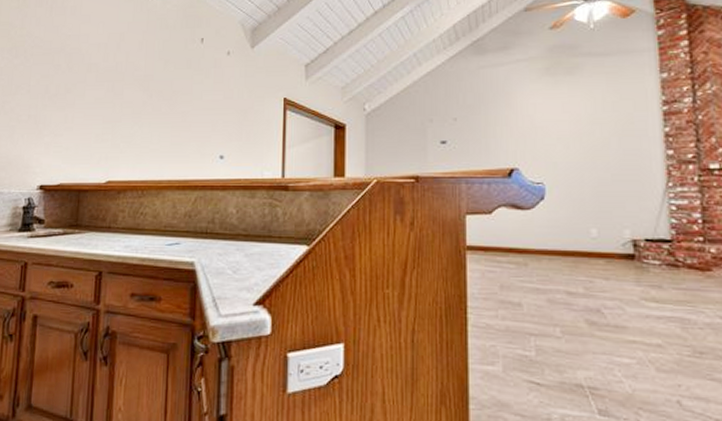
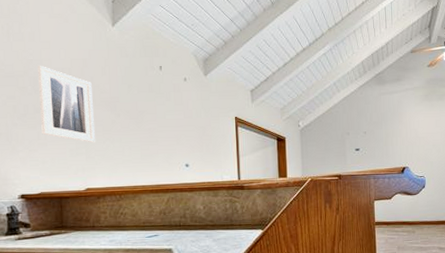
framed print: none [69,40,127,128] -> present [38,65,95,143]

